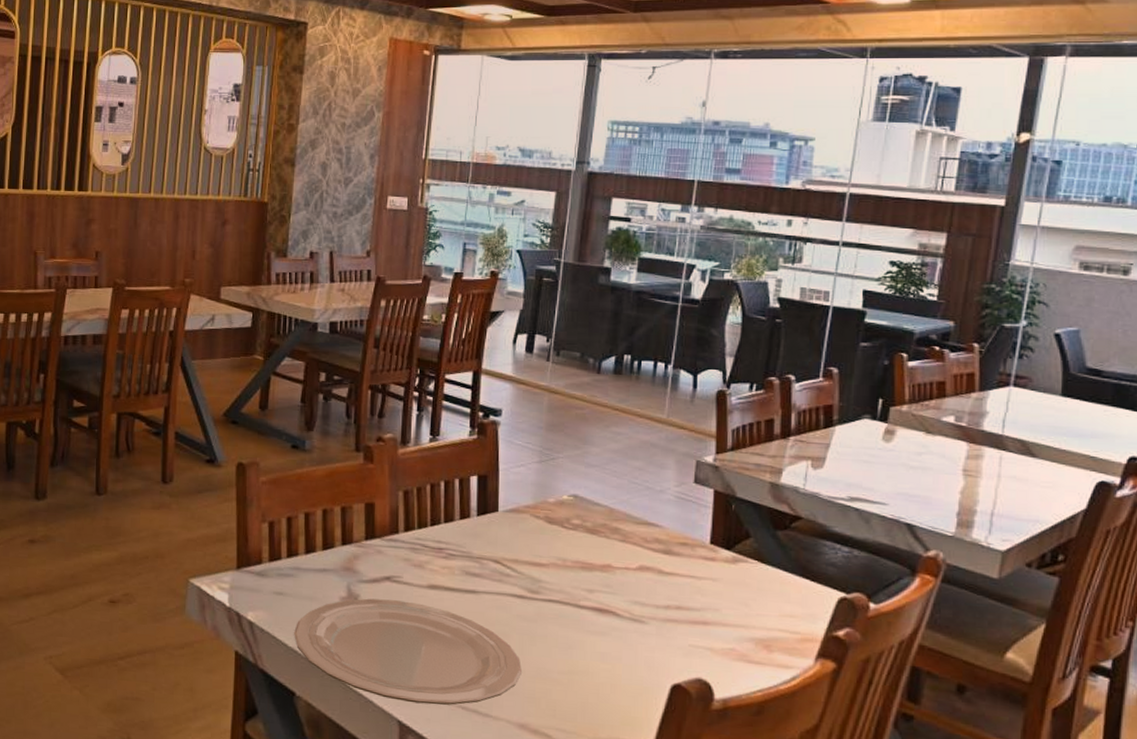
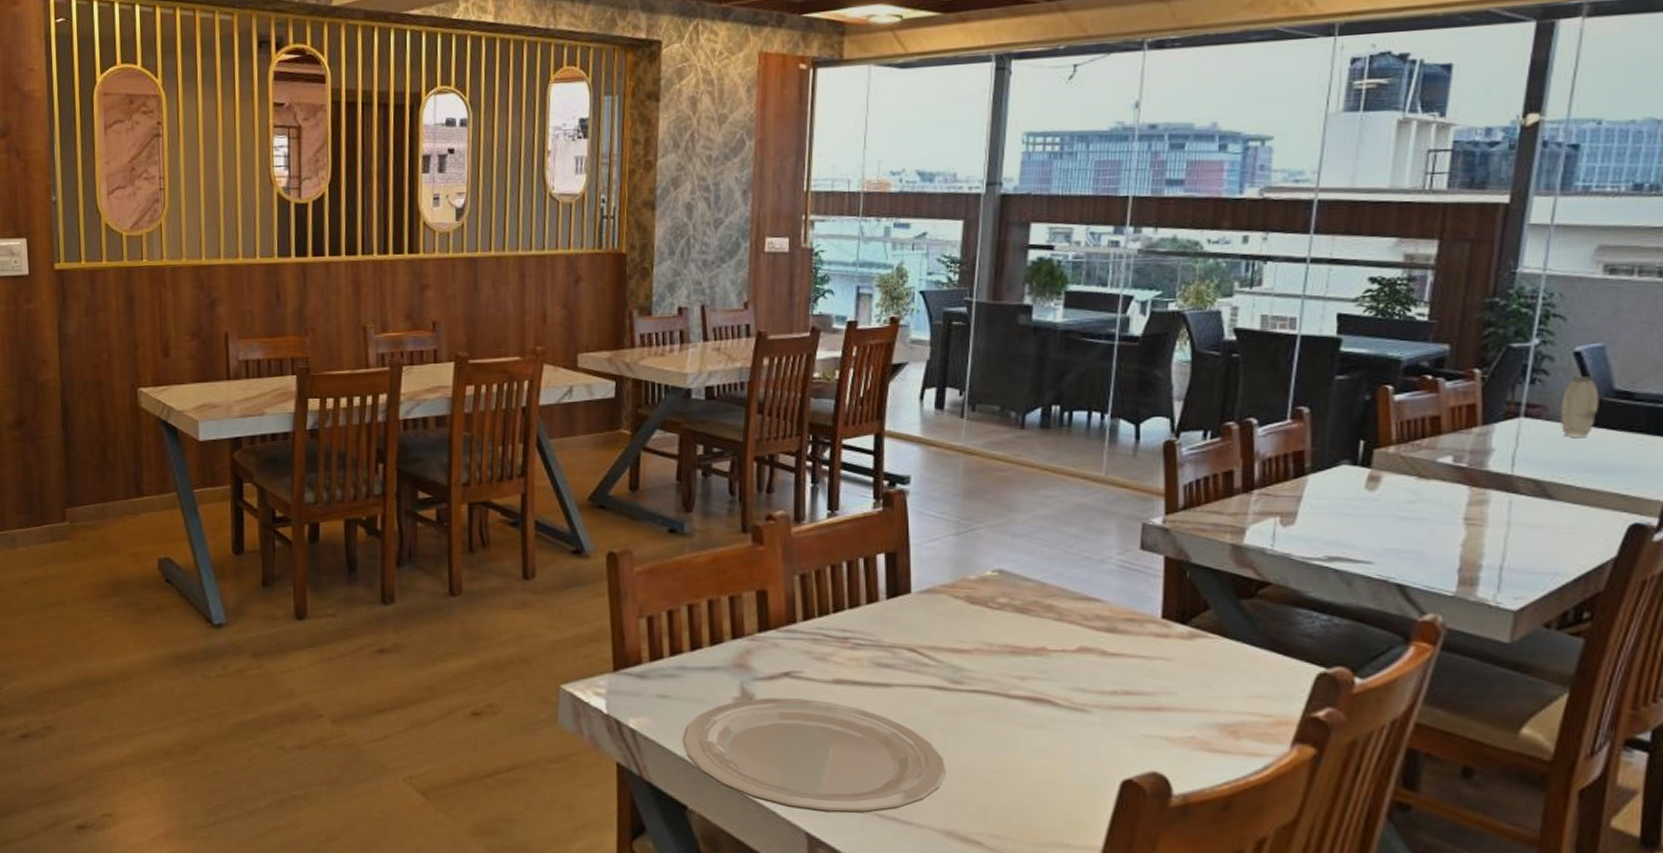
vase: none [1043,355,1074,407] -> present [1561,377,1599,438]

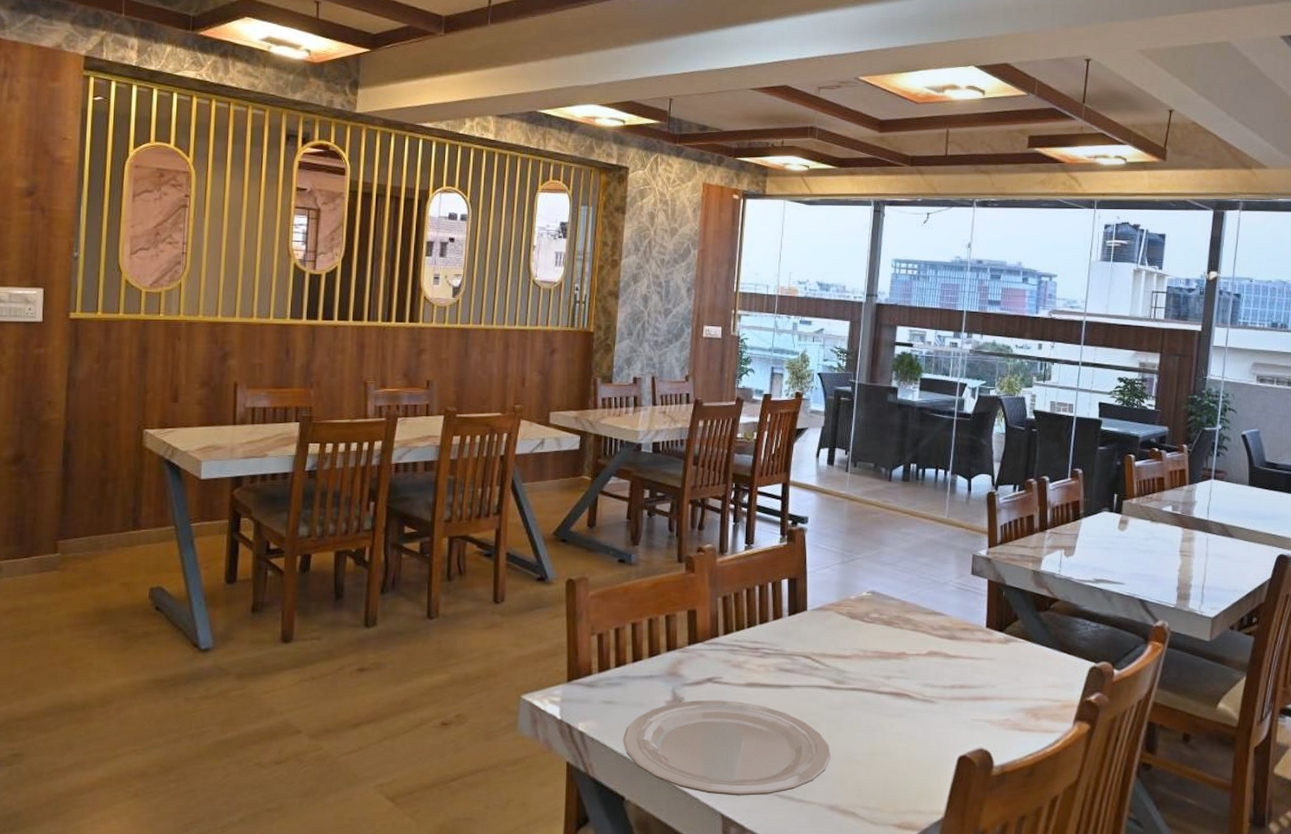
vase: present [1561,377,1599,438] -> none [1235,452,1257,495]

